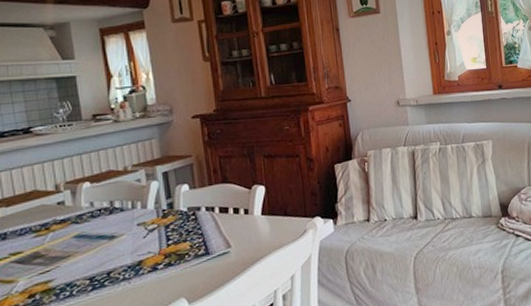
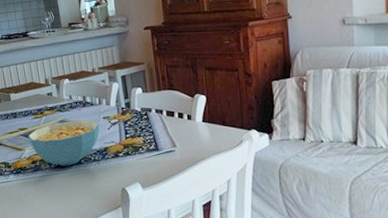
cereal bowl: none [23,229,131,294] -> present [28,120,99,166]

